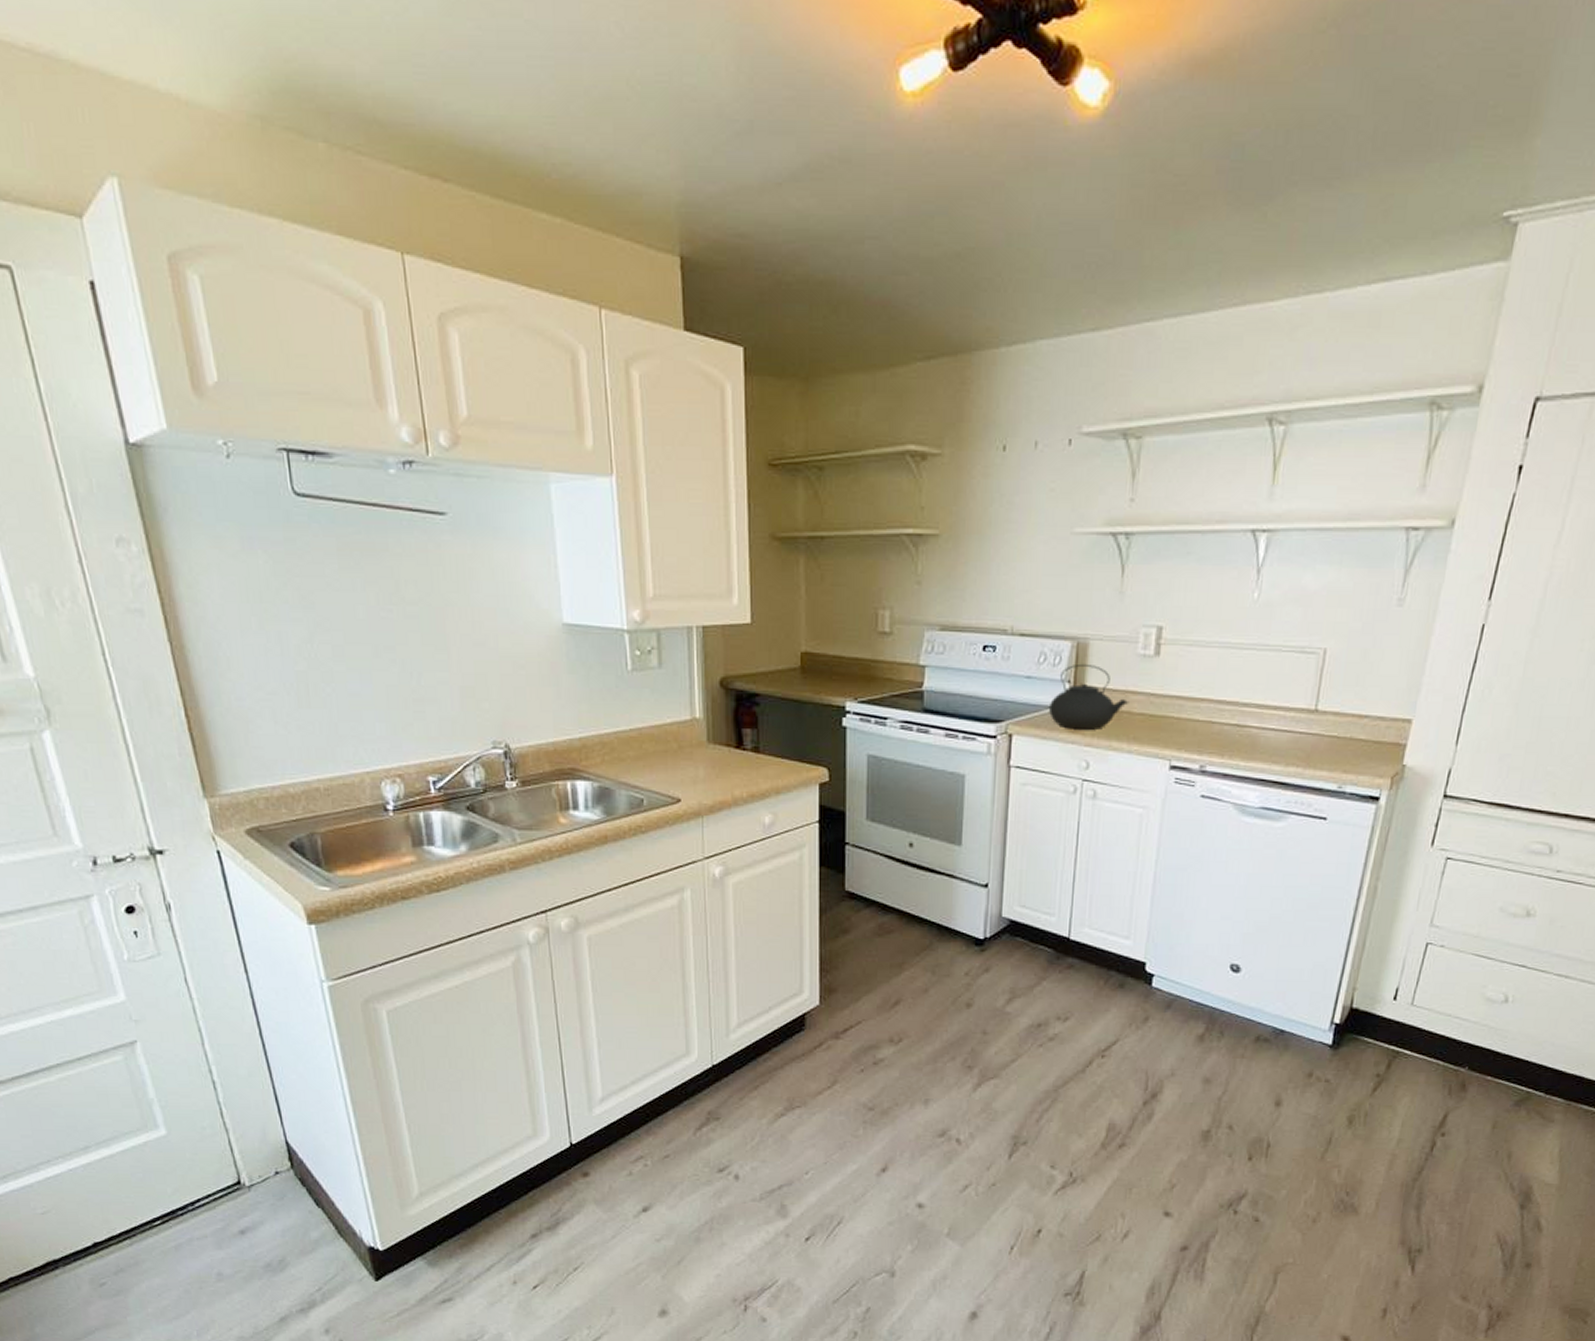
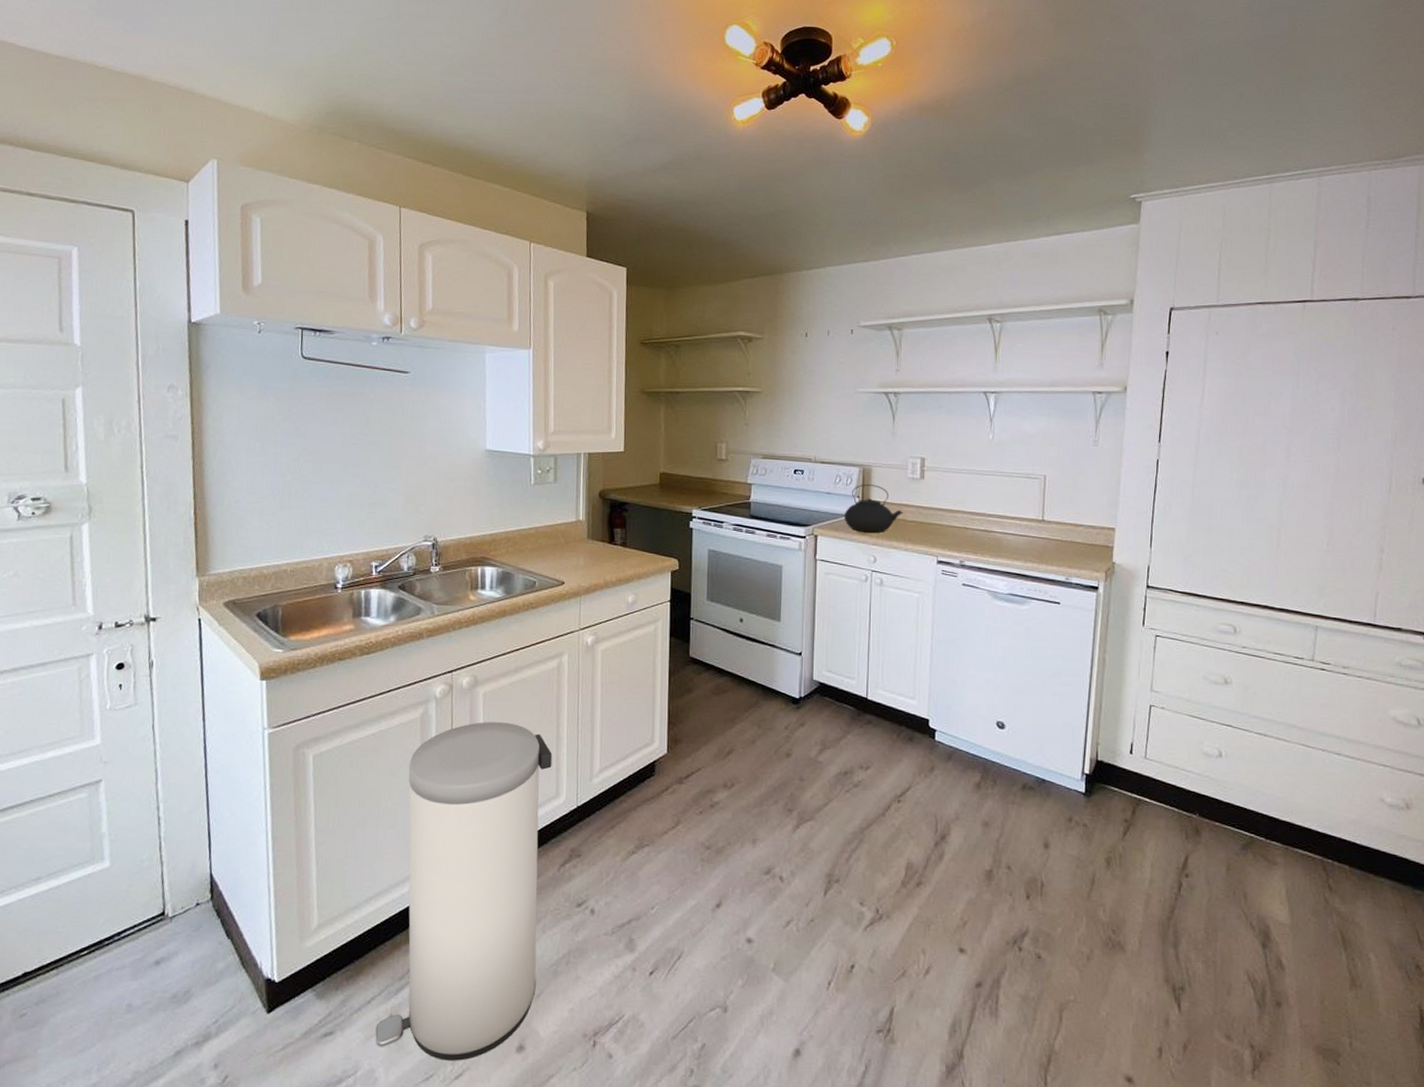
pedal bin: none [499,971,679,1325] -> present [375,722,552,1061]

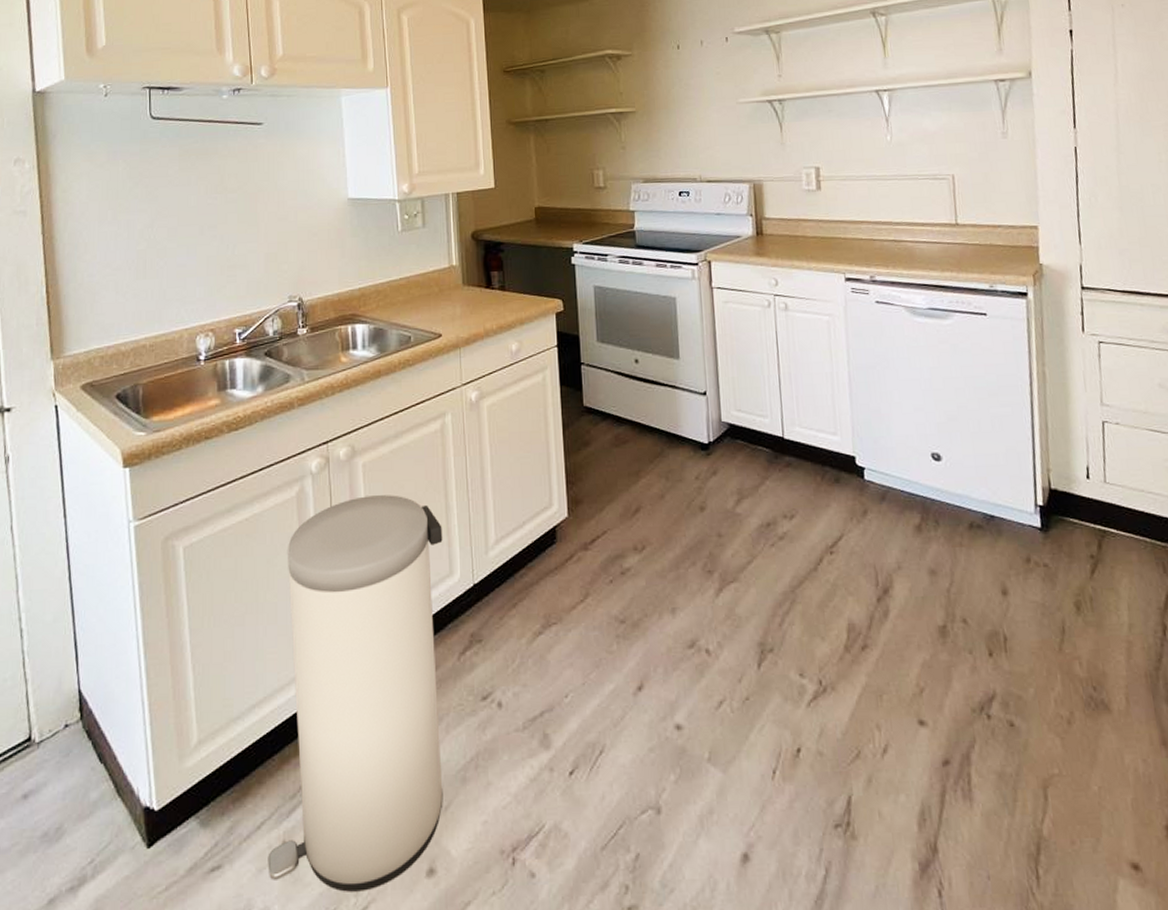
teakettle: present [845,483,904,533] -> none [738,200,803,254]

